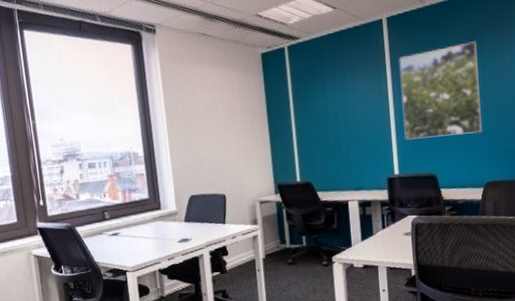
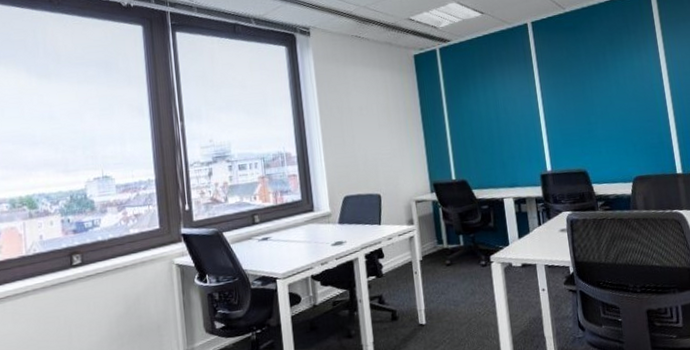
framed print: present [399,41,482,140] -> none [545,44,627,137]

